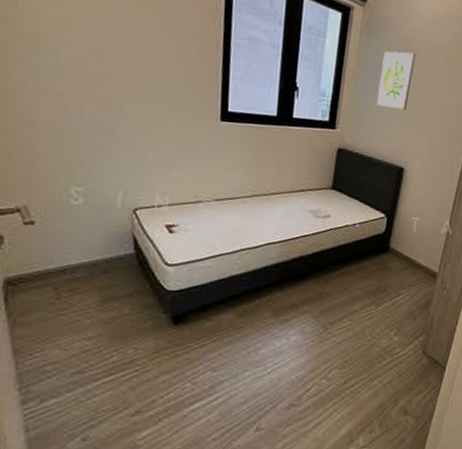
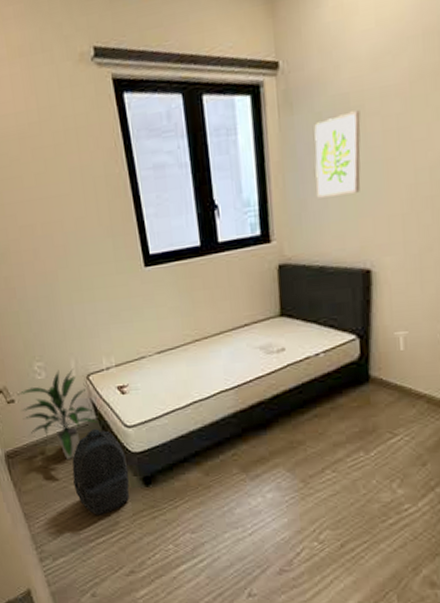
indoor plant: none [40,198,135,292] -> present [18,369,98,459]
backpack: none [89,262,160,352] -> present [72,428,130,515]

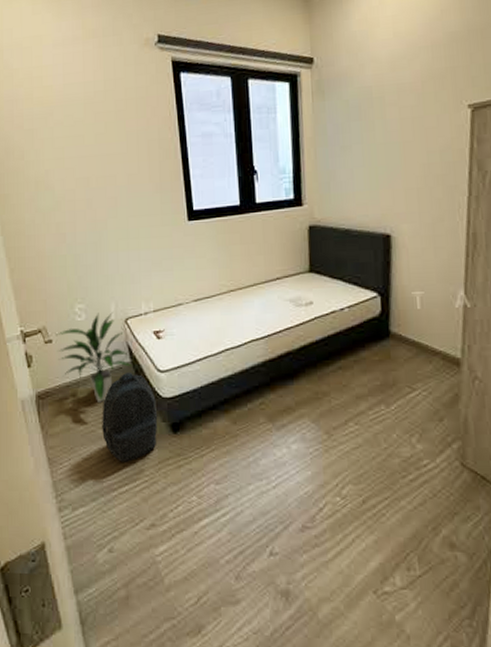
wall art: present [314,110,361,198] -> none [342,101,382,170]

